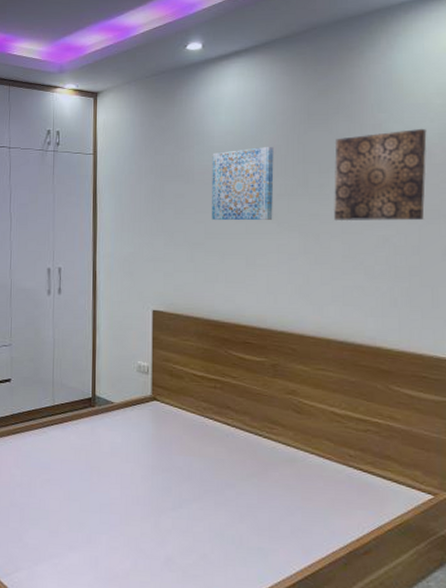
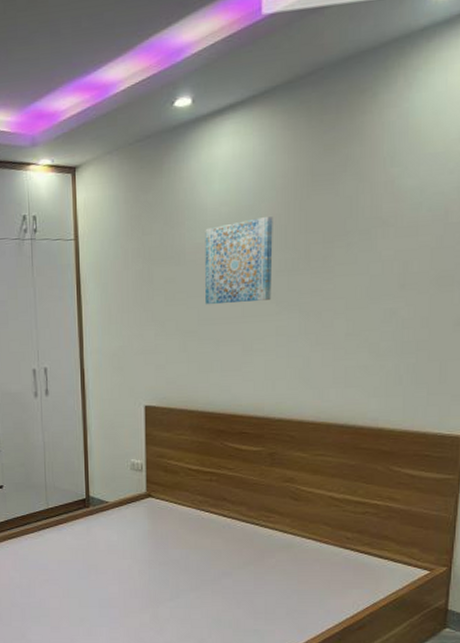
wall art: present [333,129,427,222] -> none [337,183,445,297]

